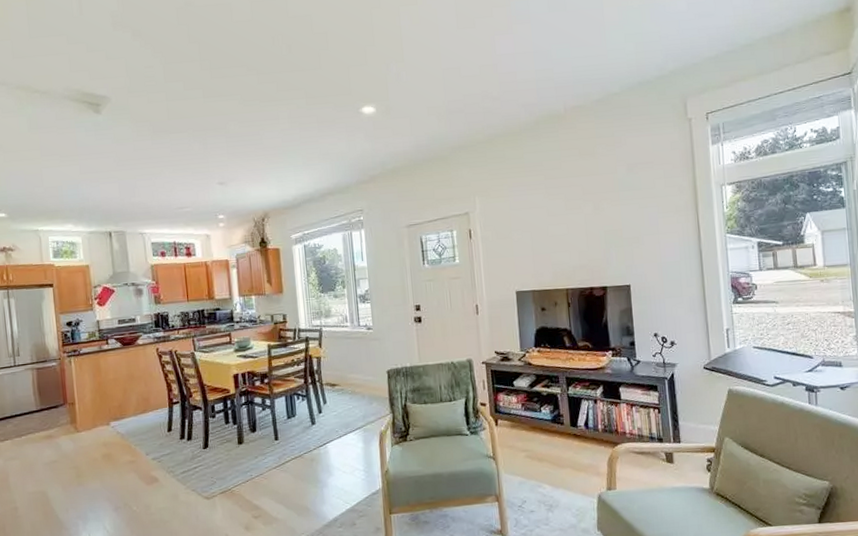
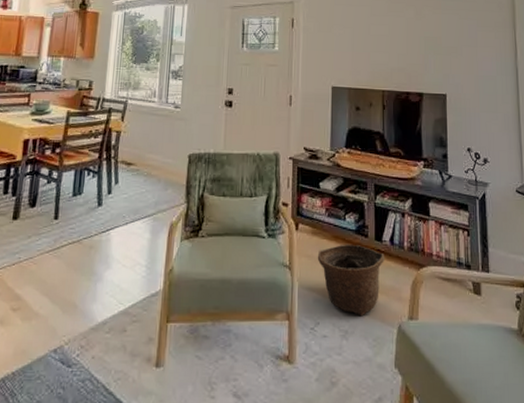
basket: none [518,432,581,492] -> present [317,244,384,317]

